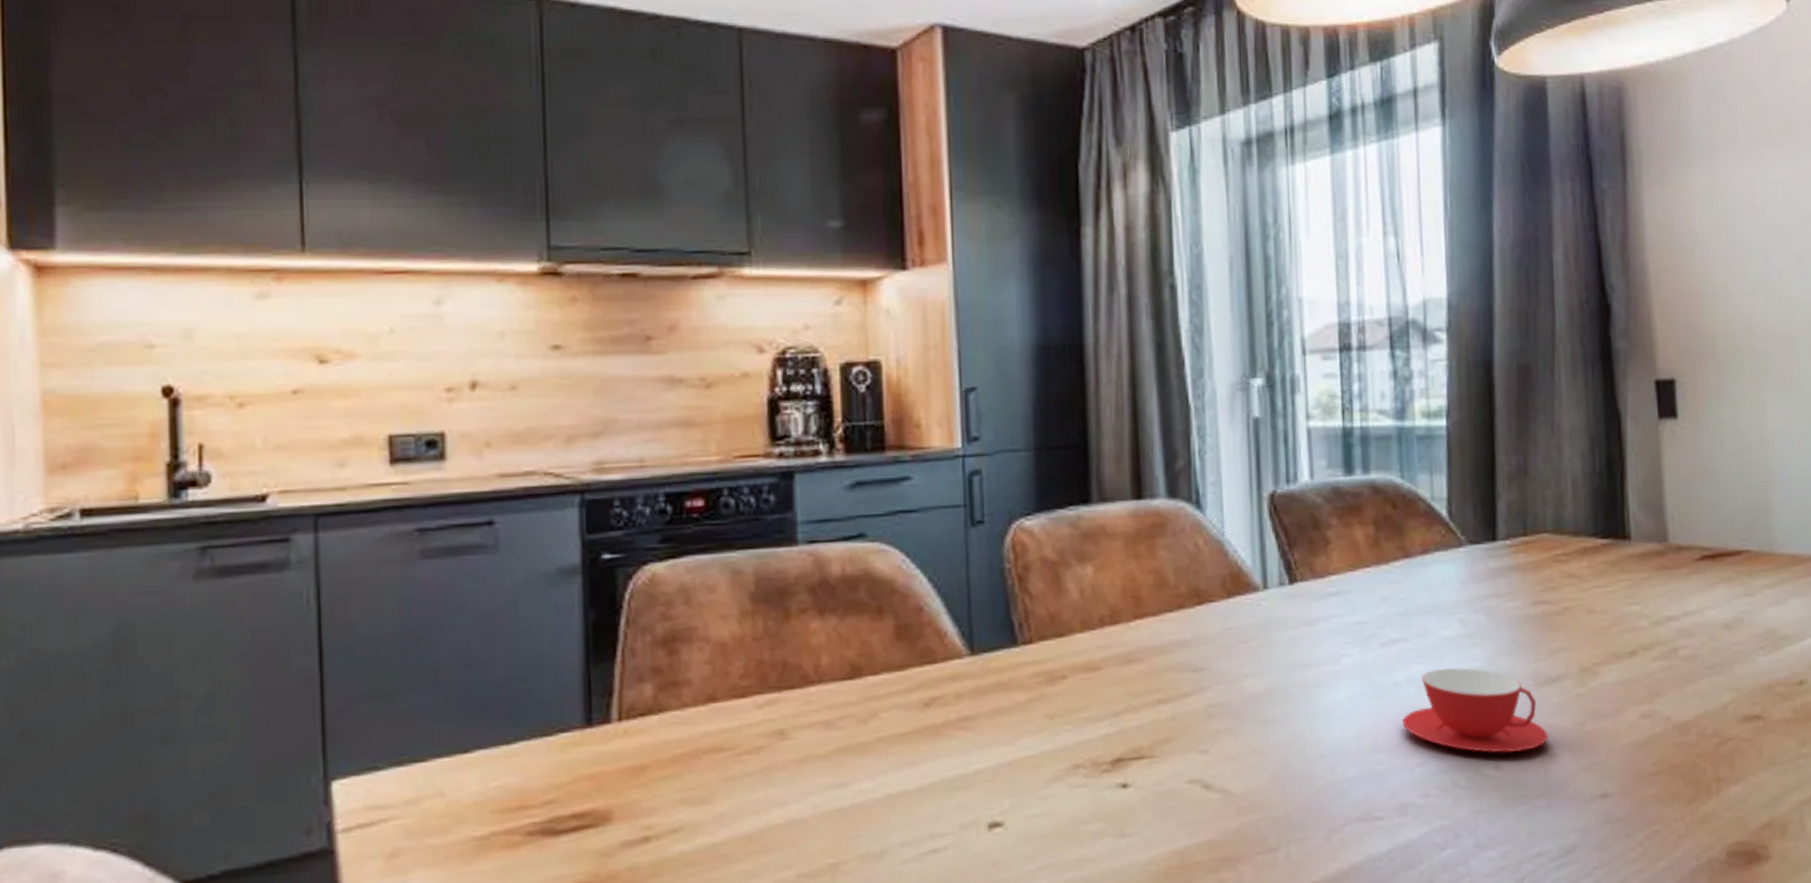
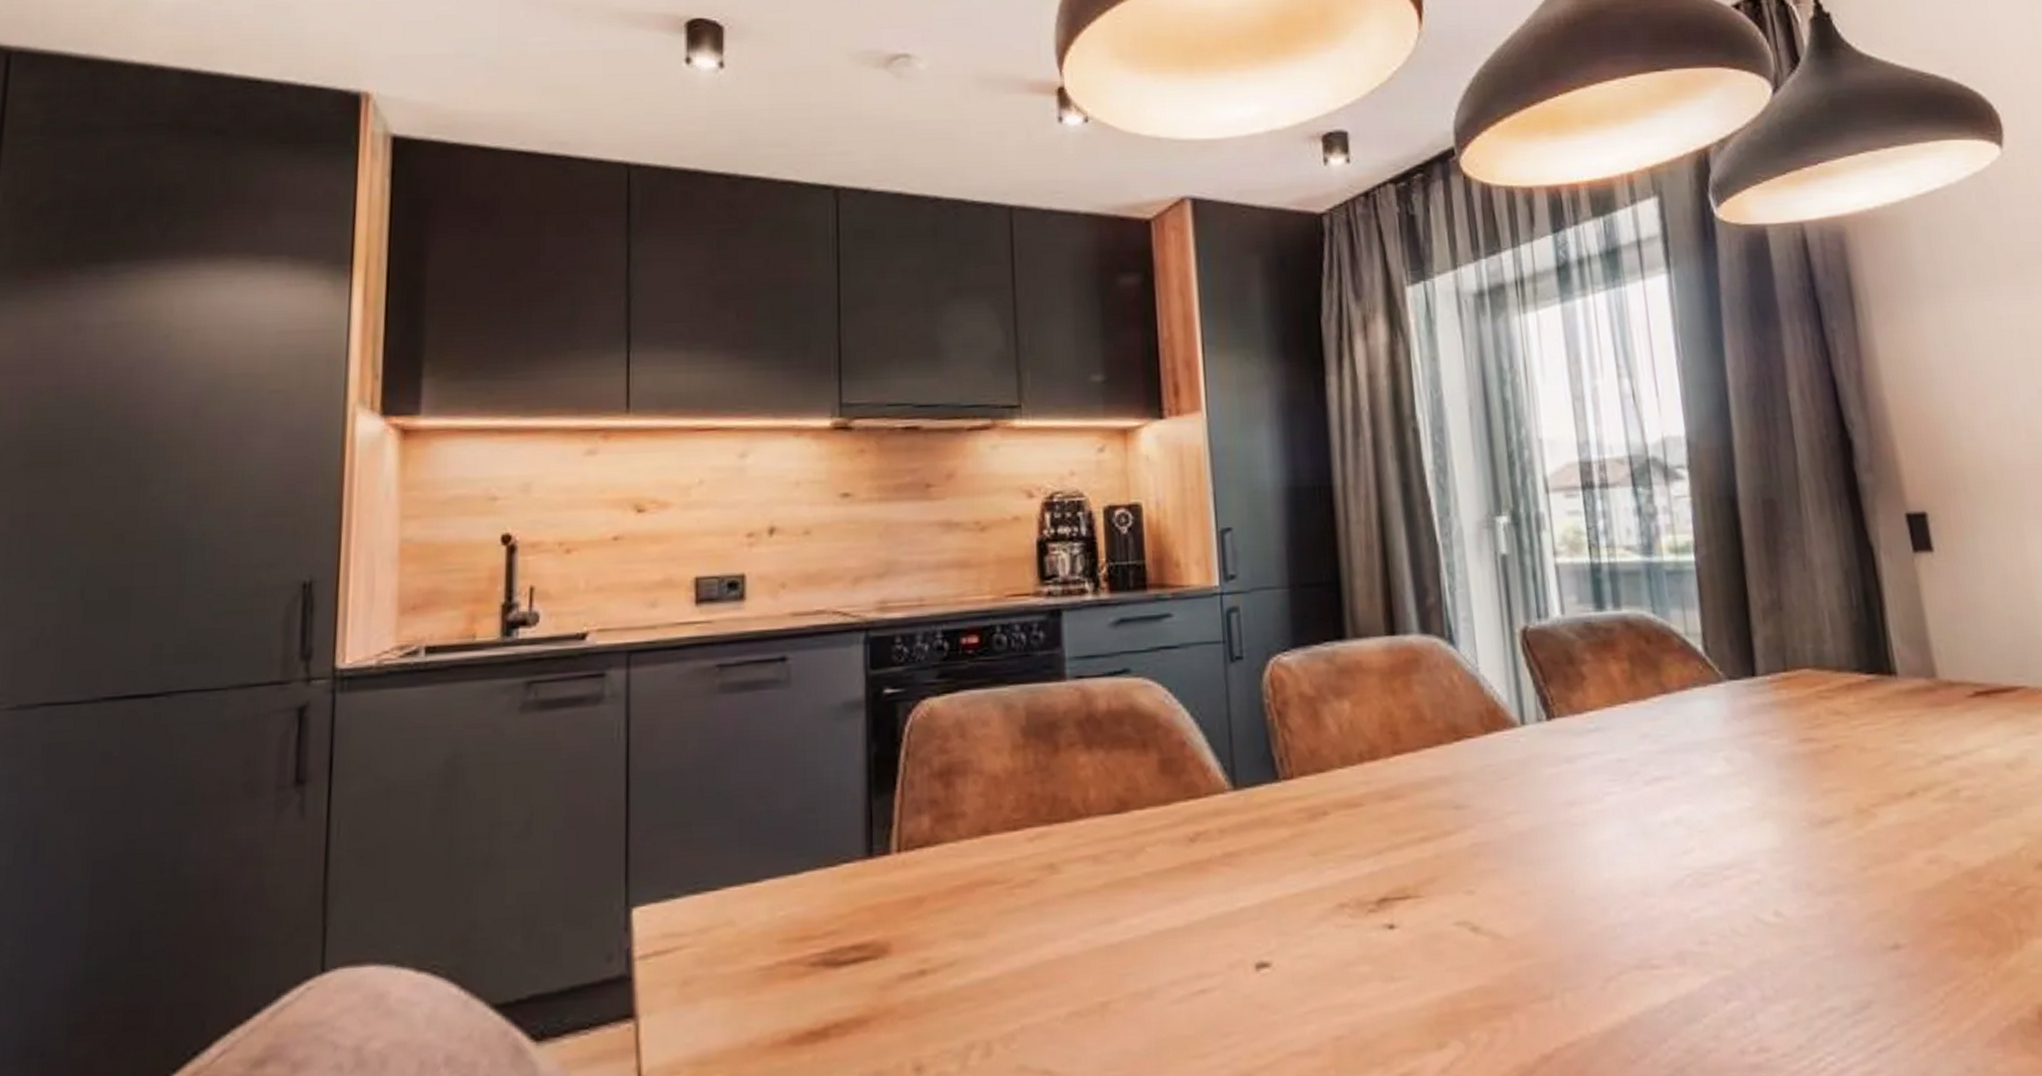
teacup: present [1402,667,1548,754] -> none [1673,807,1830,899]

